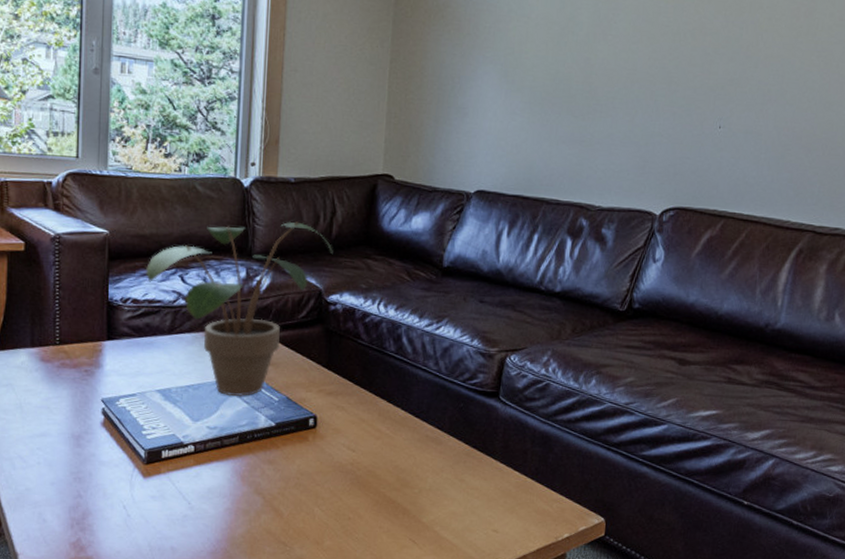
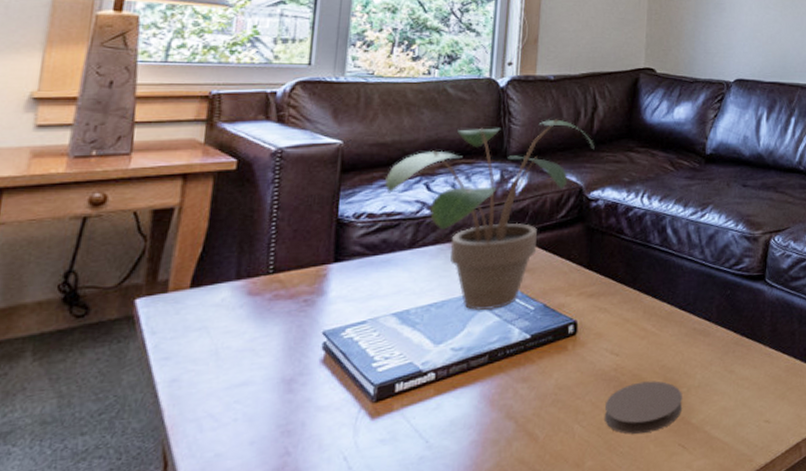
coaster: none [341,478,415,524] -> present [604,381,683,434]

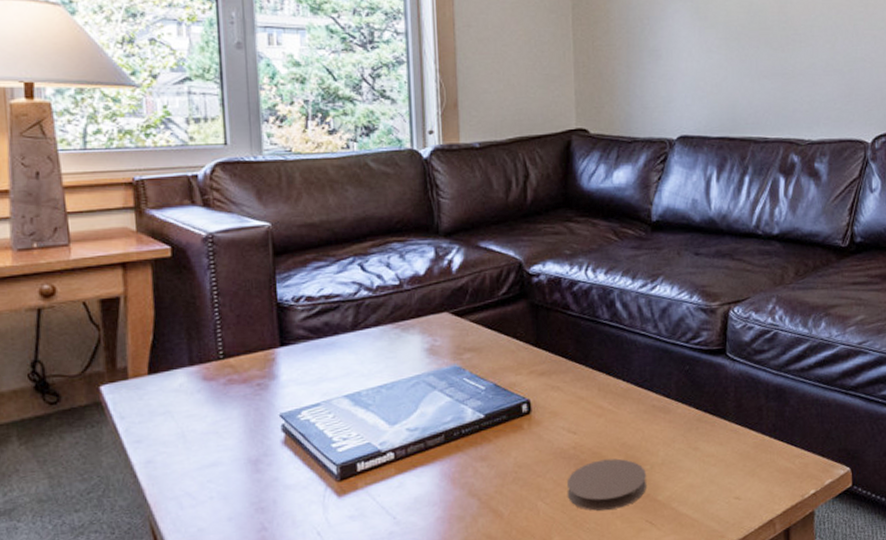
potted plant: present [384,119,595,311] -> none [317,190,530,392]

